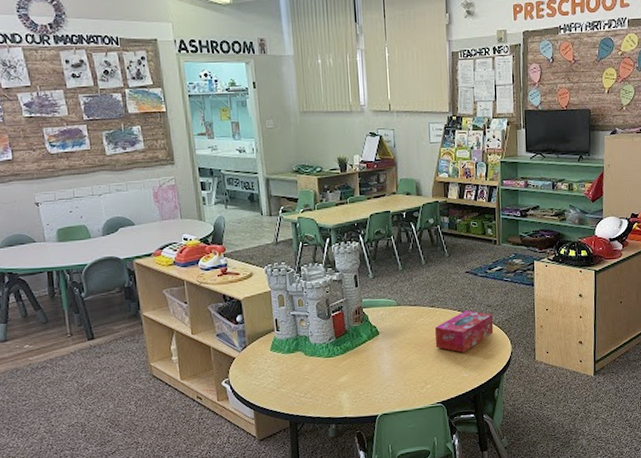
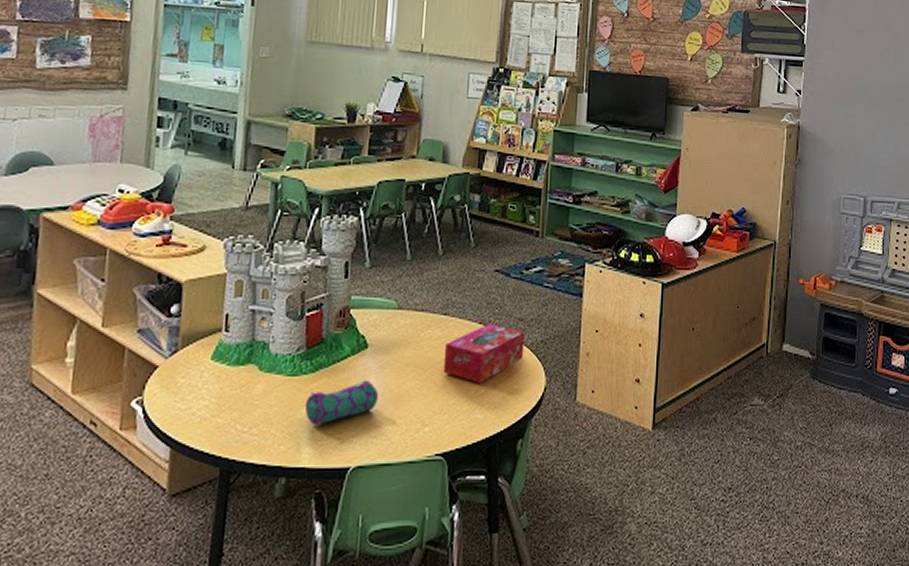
pencil case: none [340,356,392,390] -> present [304,380,379,426]

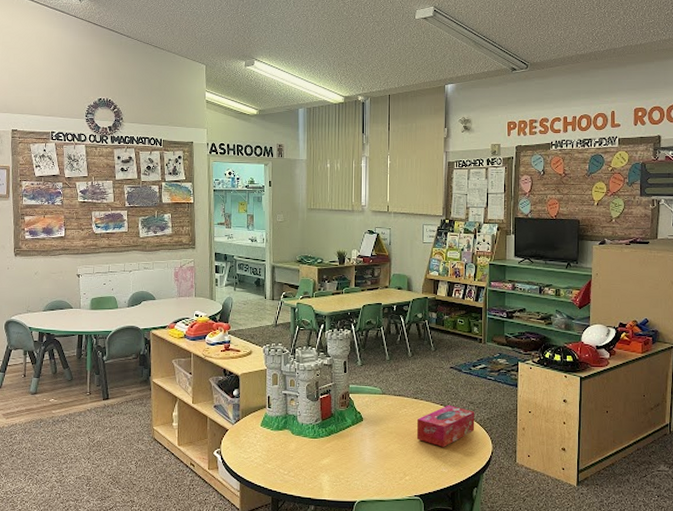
pencil case: present [304,380,379,426] -> none [323,442,373,472]

